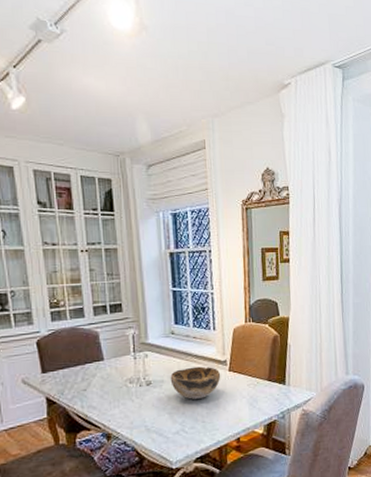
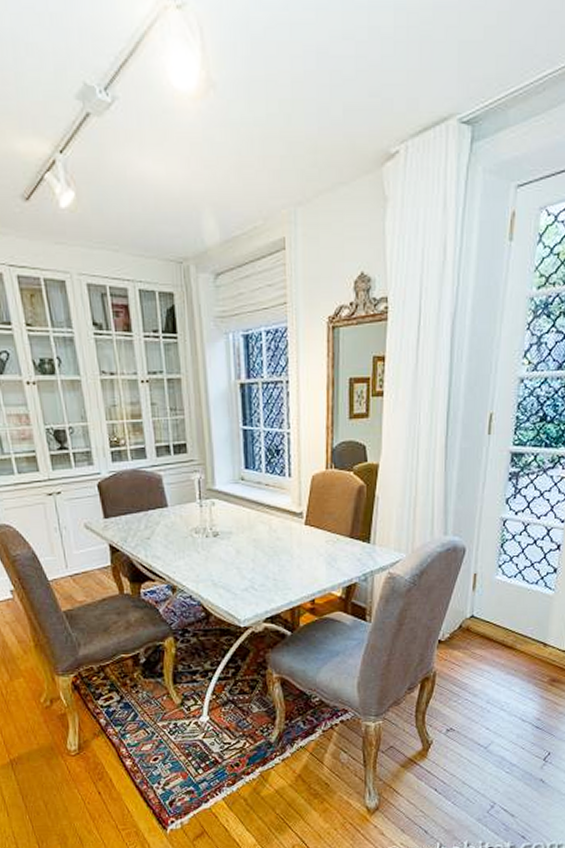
decorative bowl: present [170,366,221,399] -> none [239,518,296,554]

